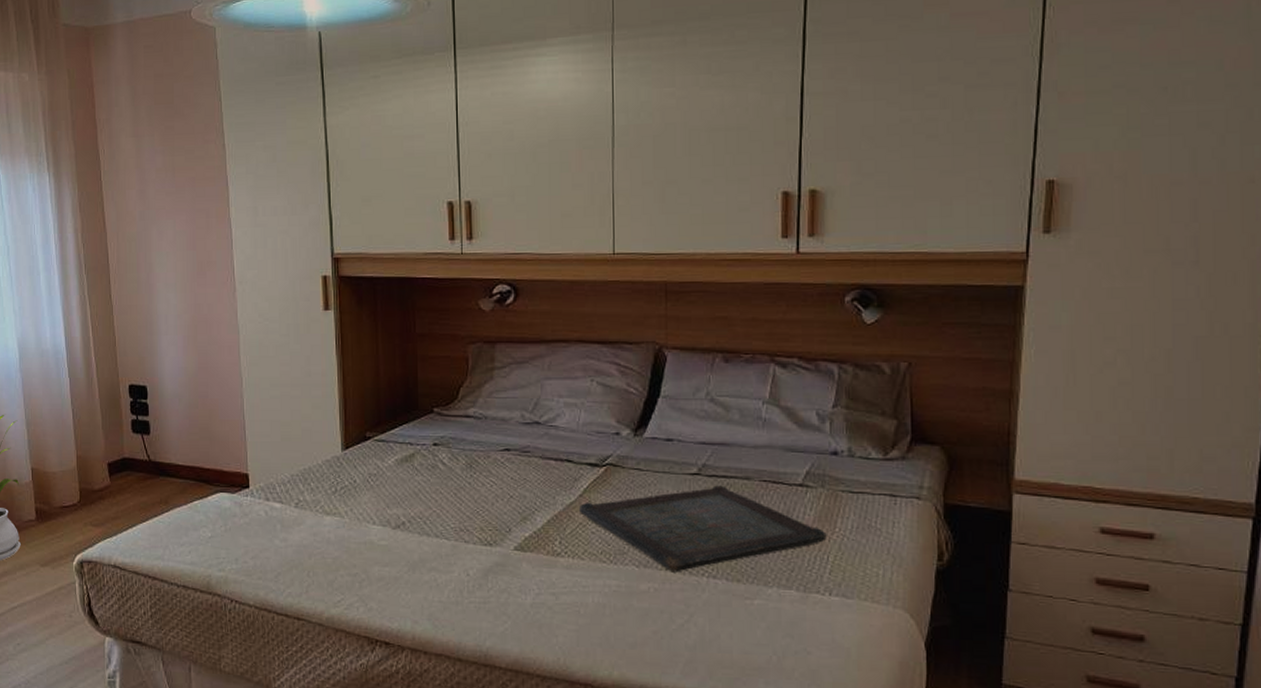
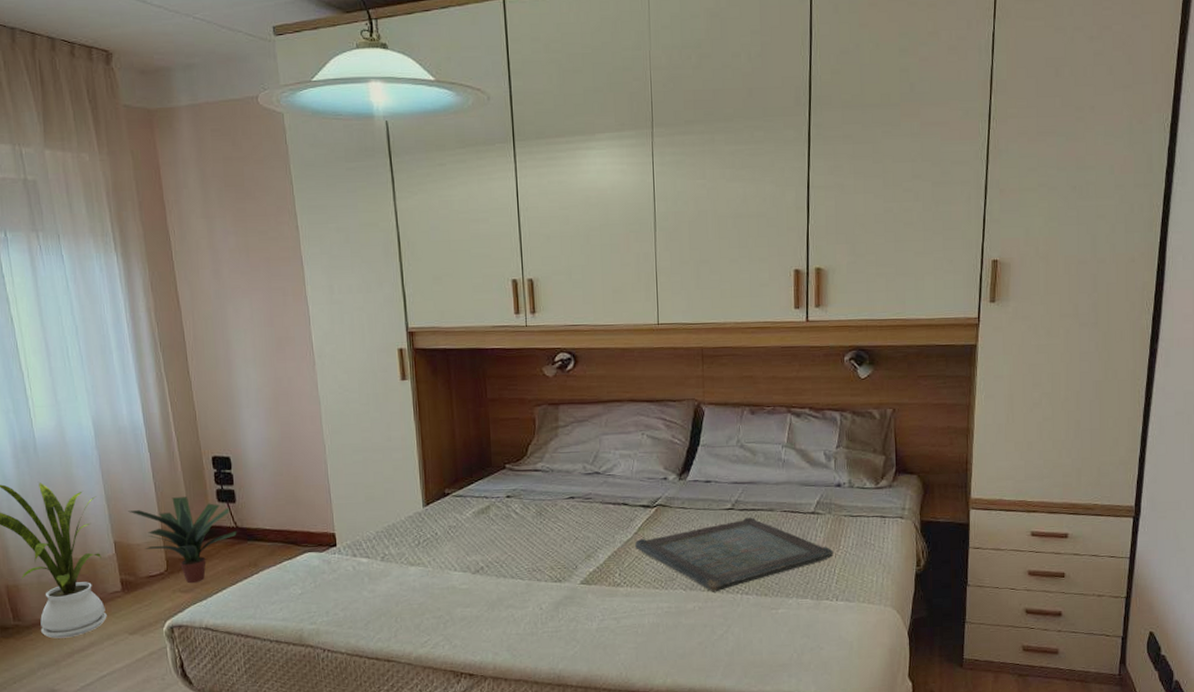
potted plant: none [46,426,150,517] -> present [128,497,237,583]

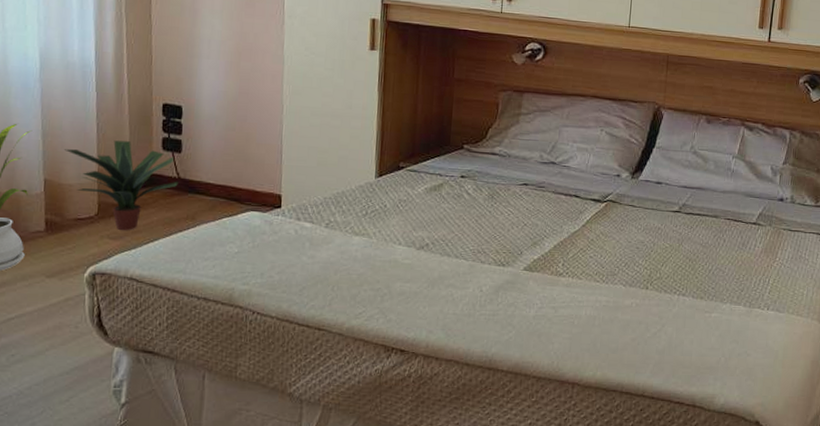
serving tray: present [634,517,834,592] -> none [581,221,770,291]

